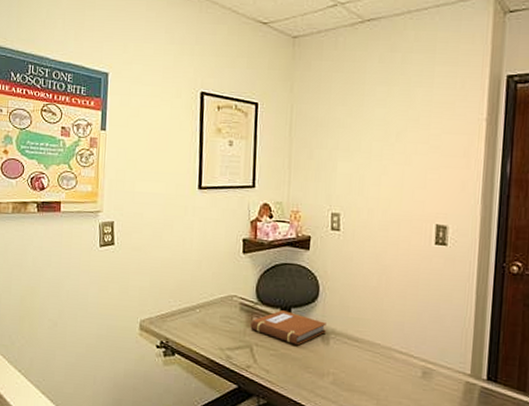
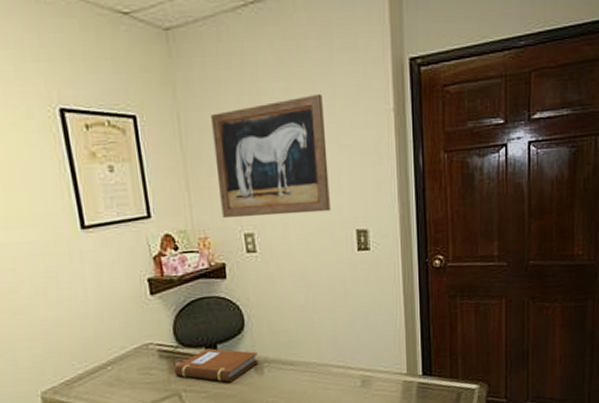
wall art: none [315,99,420,204] -> present [211,93,331,218]

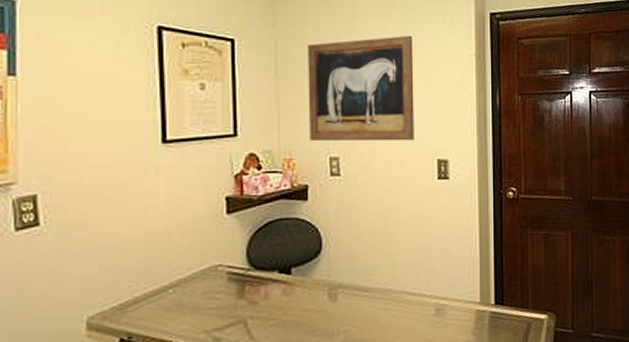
notebook: present [174,348,258,382] -> none [243,272,333,309]

